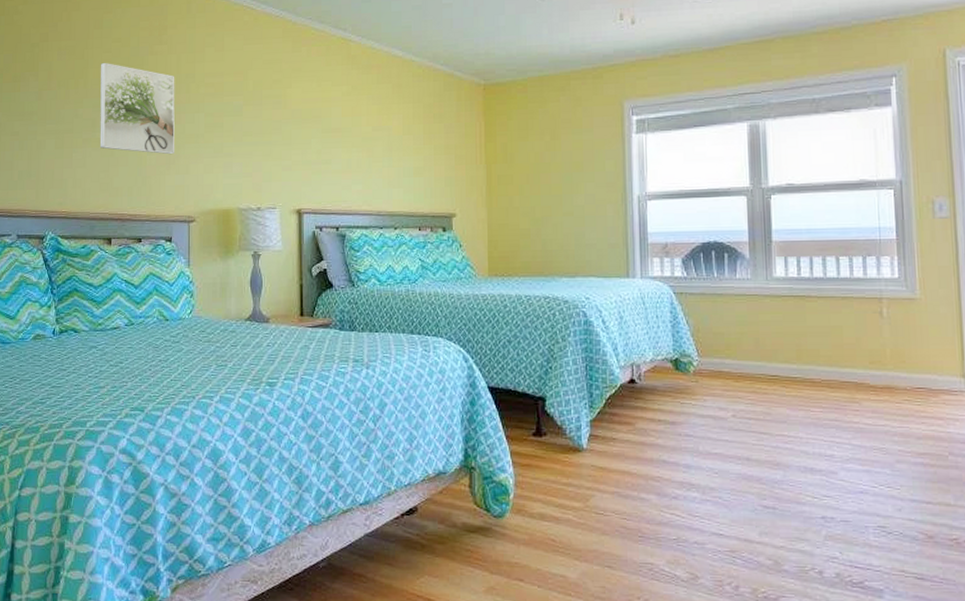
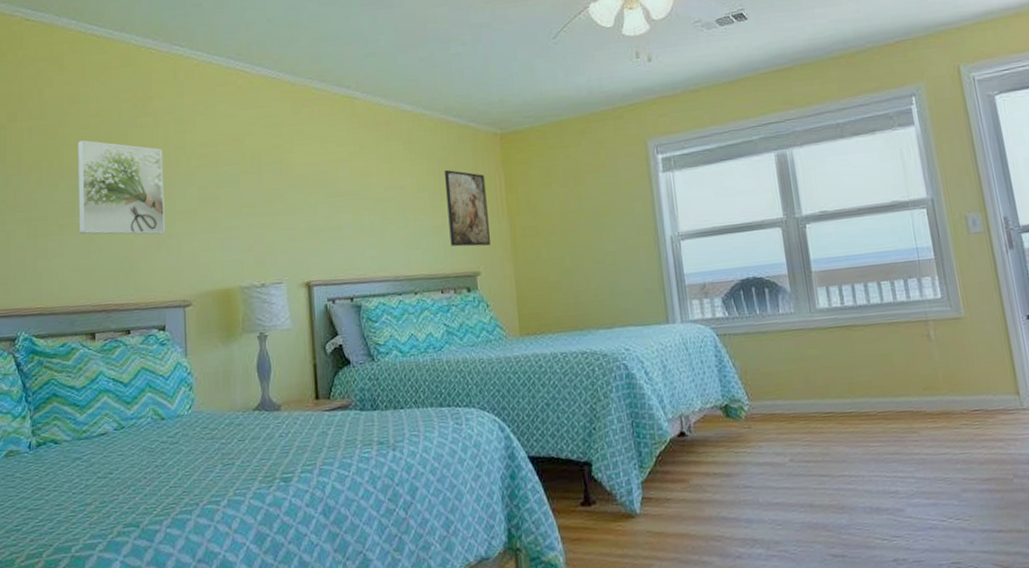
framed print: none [428,115,467,191] -> present [443,169,490,247]

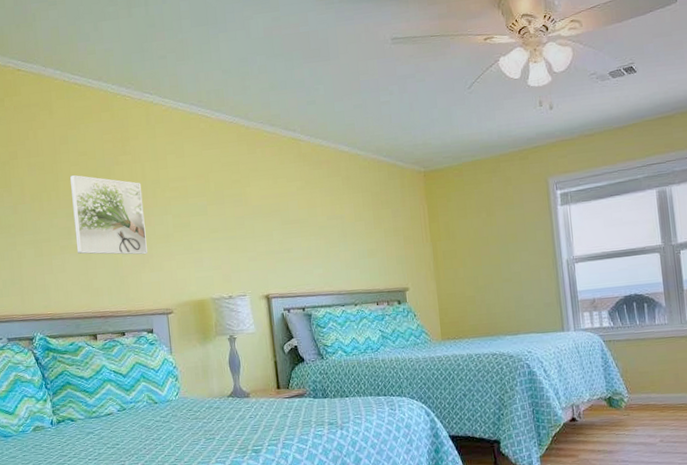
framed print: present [443,169,490,247] -> none [376,202,417,267]

